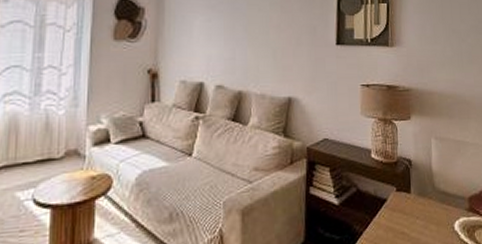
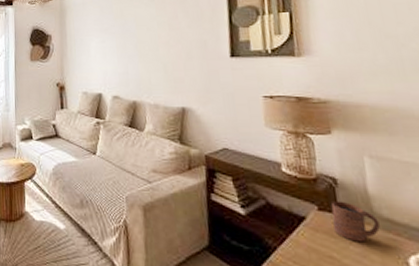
cup: none [406,180,438,216] -> present [330,200,380,242]

